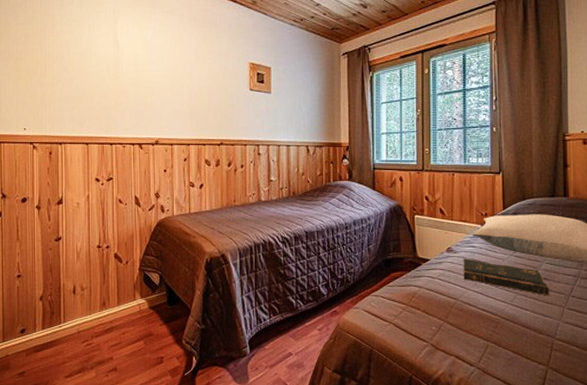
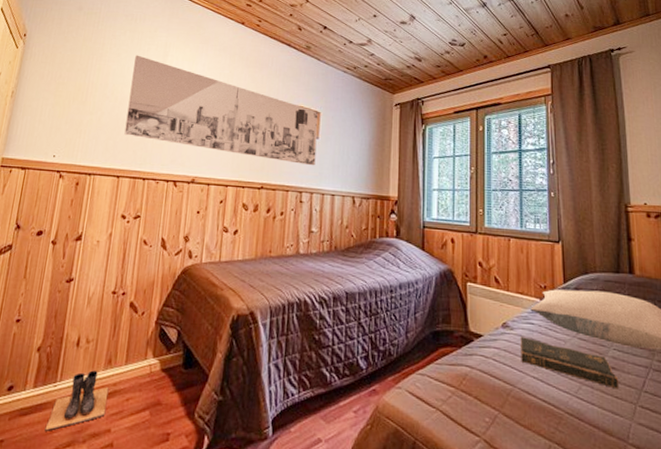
boots: none [57,312,107,362] -> present [44,370,109,431]
wall art: none [86,24,270,120] -> present [124,55,319,166]

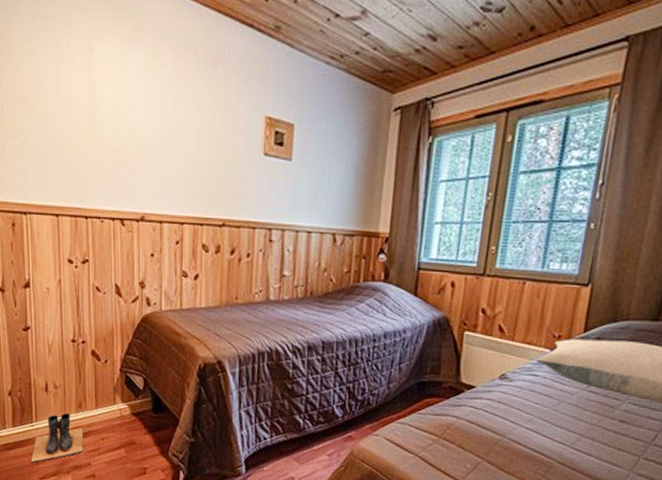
wall art: present [124,55,319,166] -> none [52,53,292,196]
bible: present [520,336,619,389] -> none [515,388,626,442]

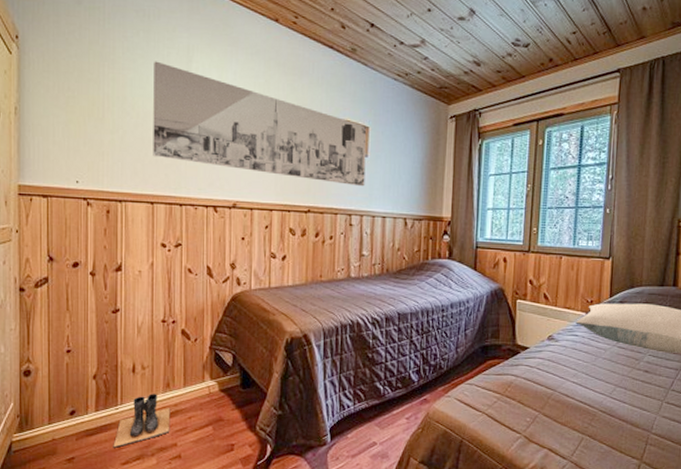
wall art: none [52,53,292,196] -> present [153,61,367,187]

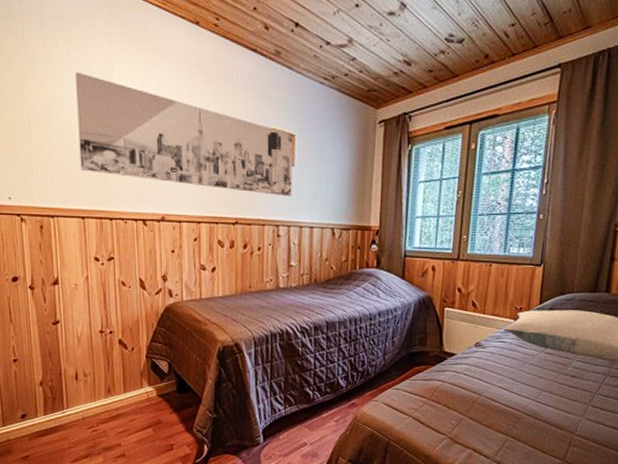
boots: present [113,394,171,448] -> none [62,399,114,447]

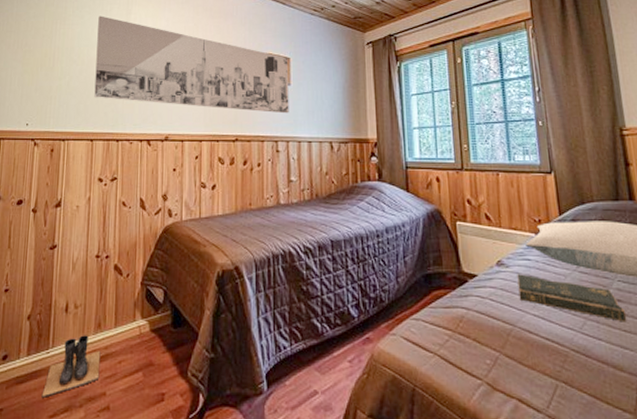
boots: none [62,399,114,447] -> present [41,335,101,398]
bible: none [489,354,577,393] -> present [517,274,627,322]

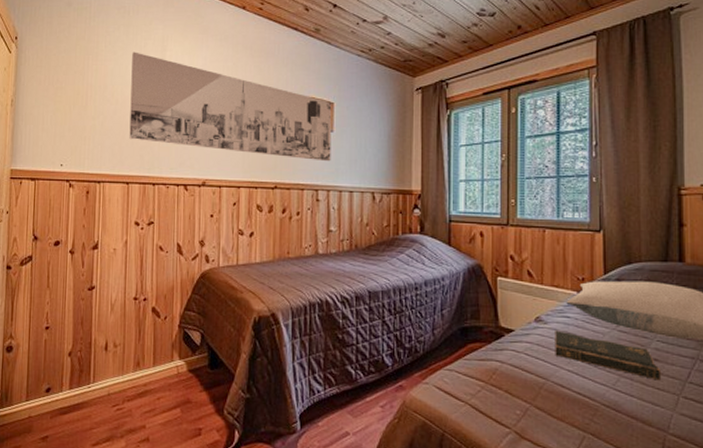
boots: present [41,335,101,398] -> none [84,372,140,428]

